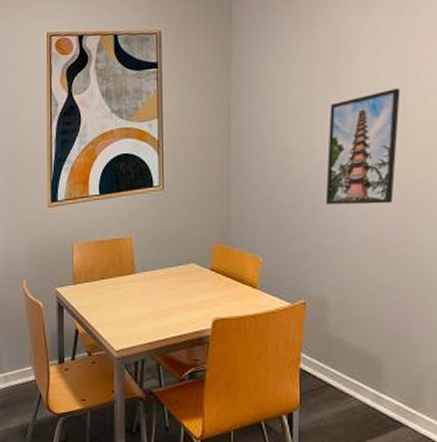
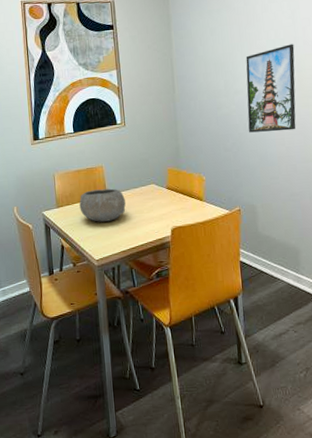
bowl: none [100,265,157,305] -> present [79,188,126,222]

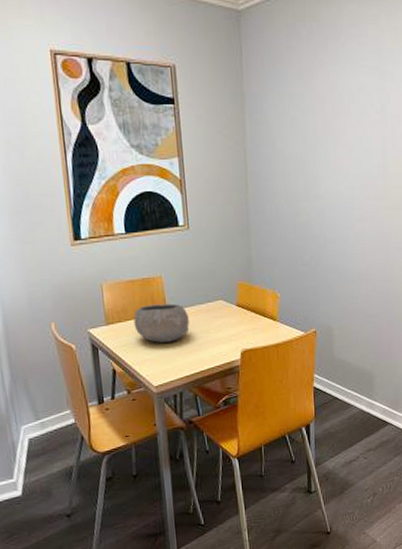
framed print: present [245,44,296,133] -> none [328,145,382,246]

